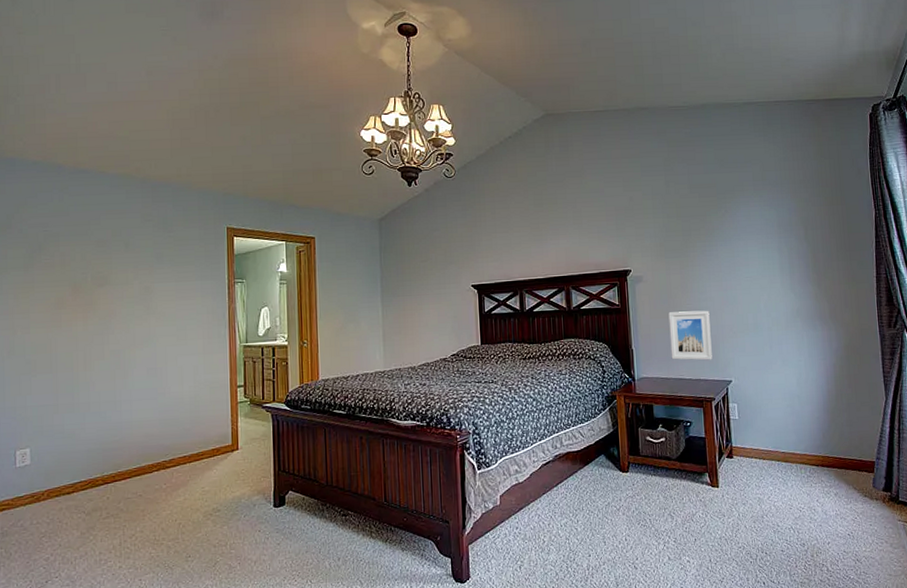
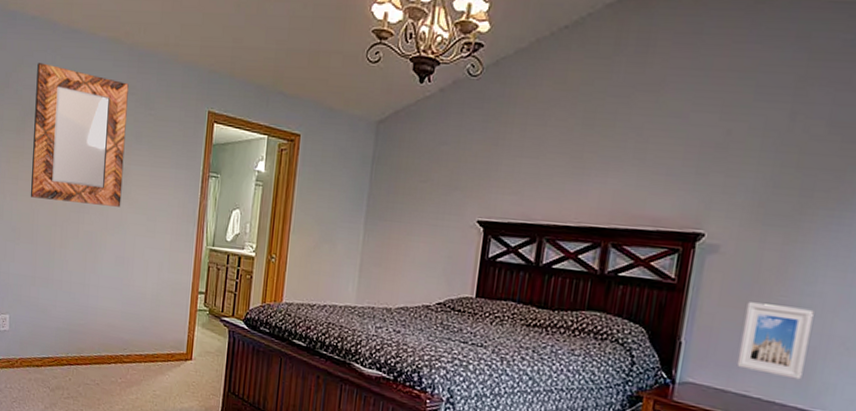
home mirror: none [43,202,148,328] -> present [31,63,129,207]

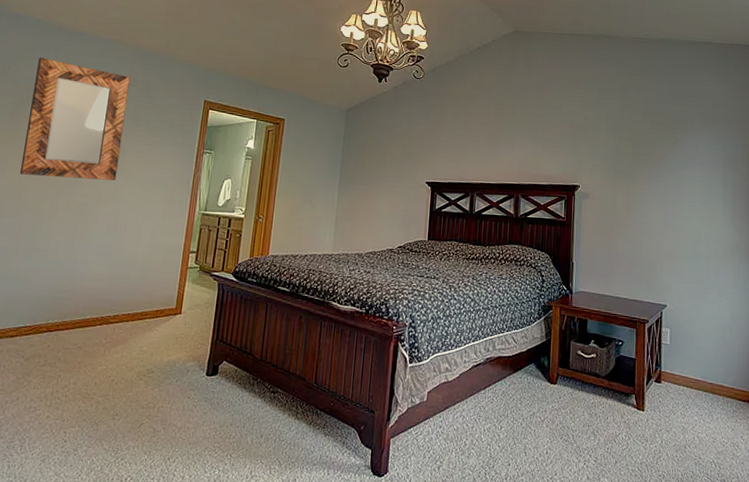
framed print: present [736,302,814,380] -> none [610,231,651,283]

